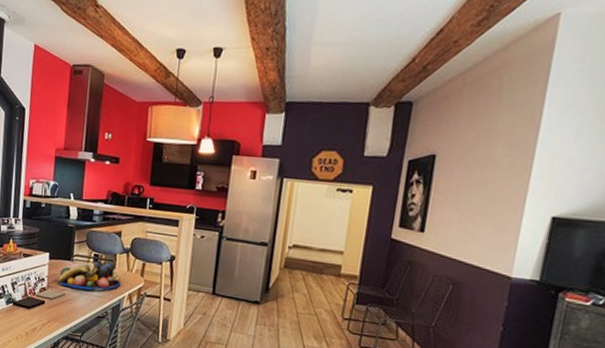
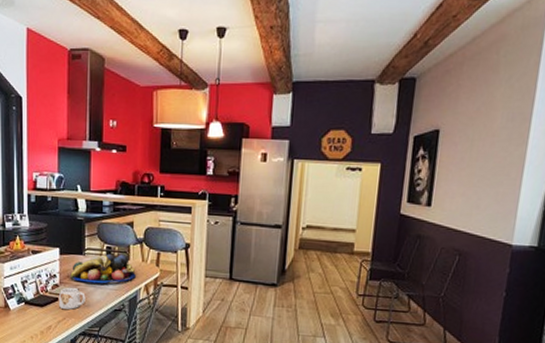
mug: none [44,291,71,313] -> present [58,287,86,310]

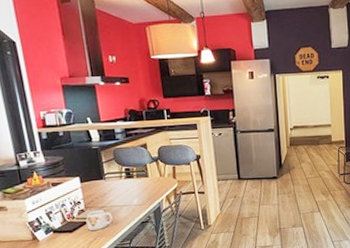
fruit bowl: present [70,253,136,284] -> none [94,173,157,204]

